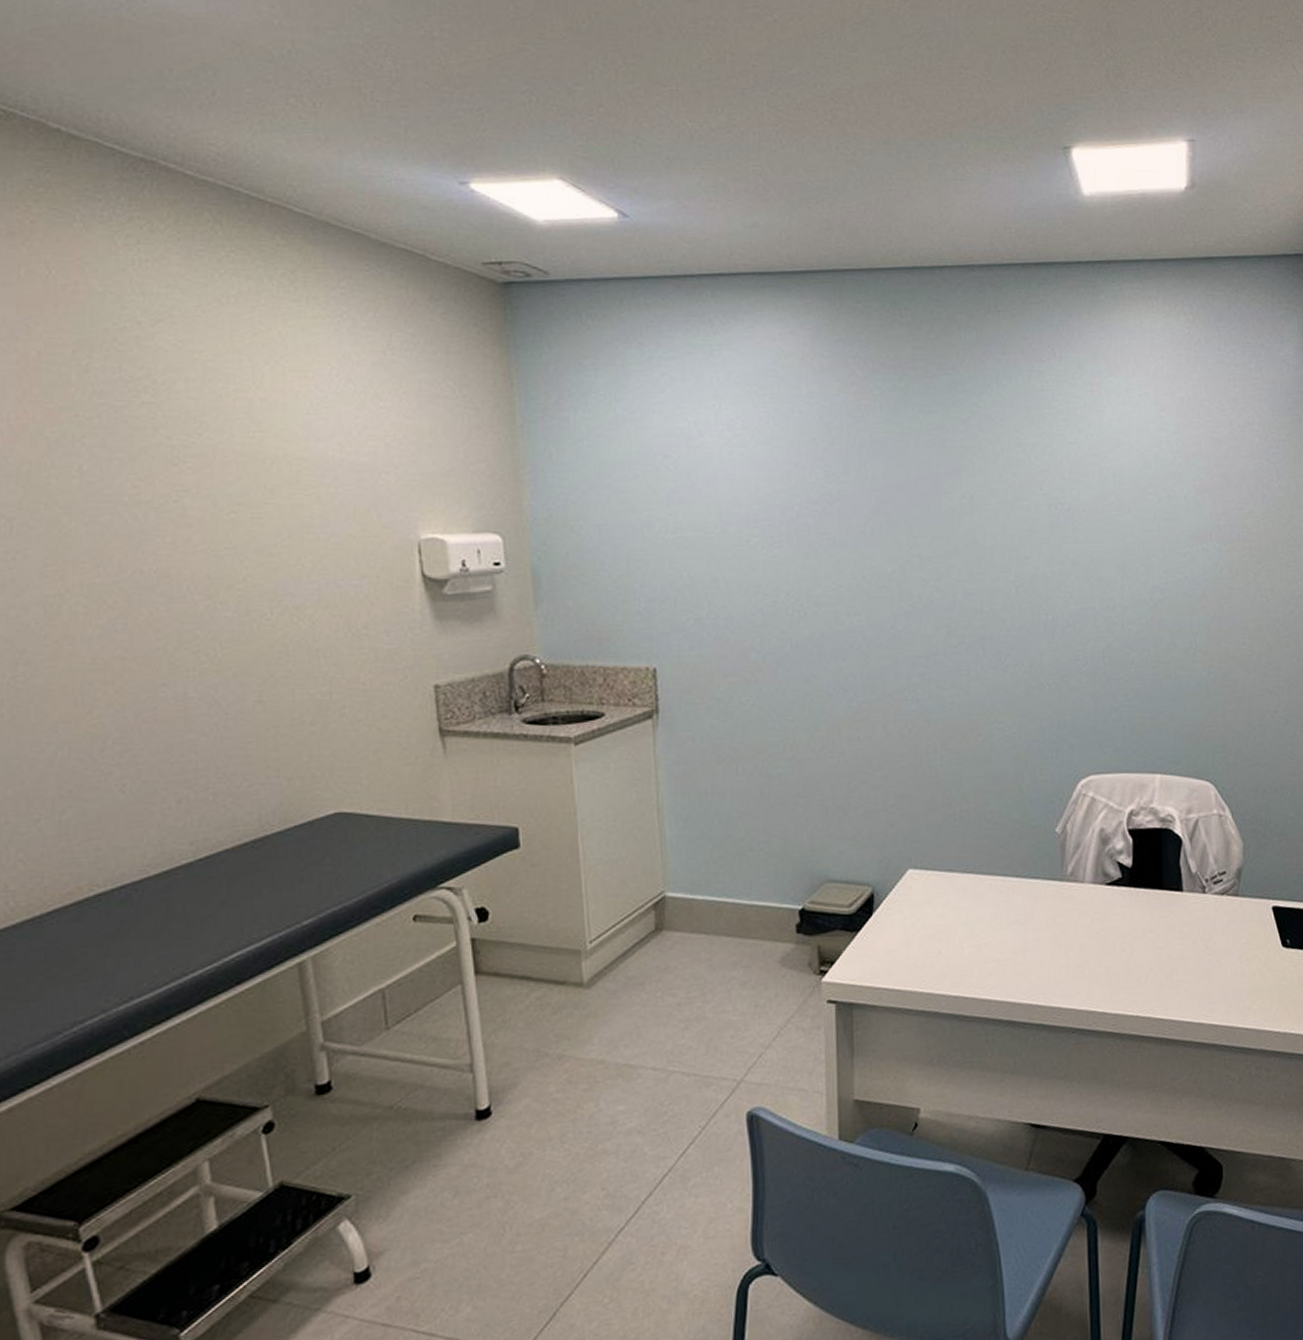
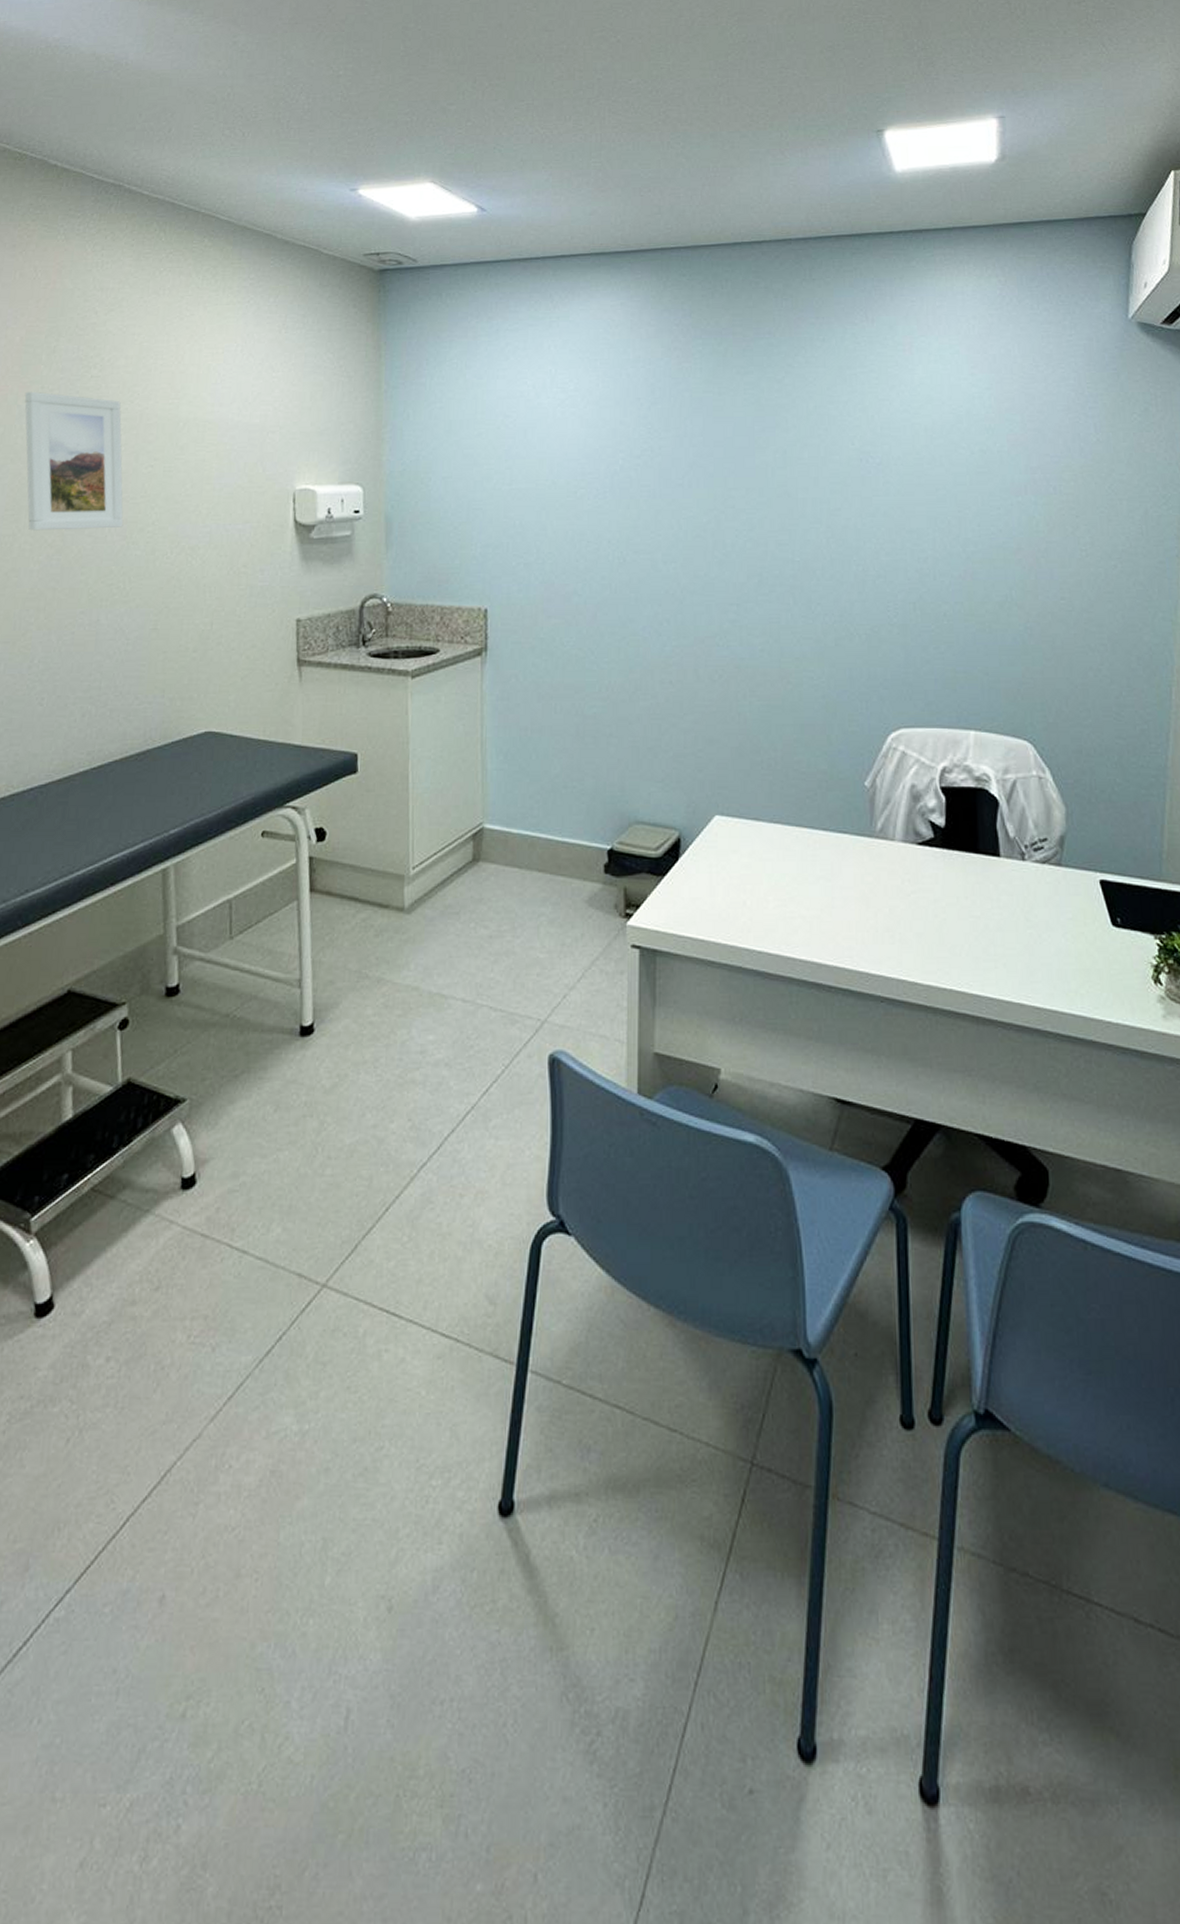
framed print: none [52,420,206,590] -> present [24,391,124,531]

